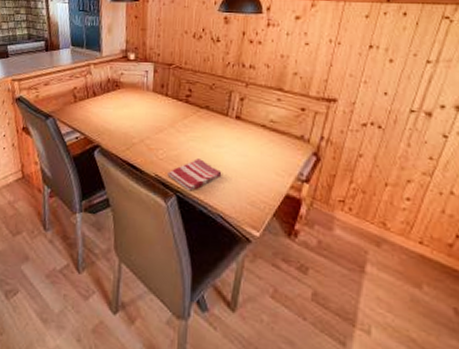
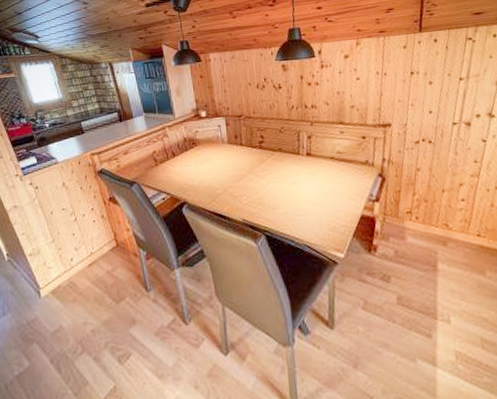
dish towel: present [167,159,222,191] -> none [253,197,303,229]

